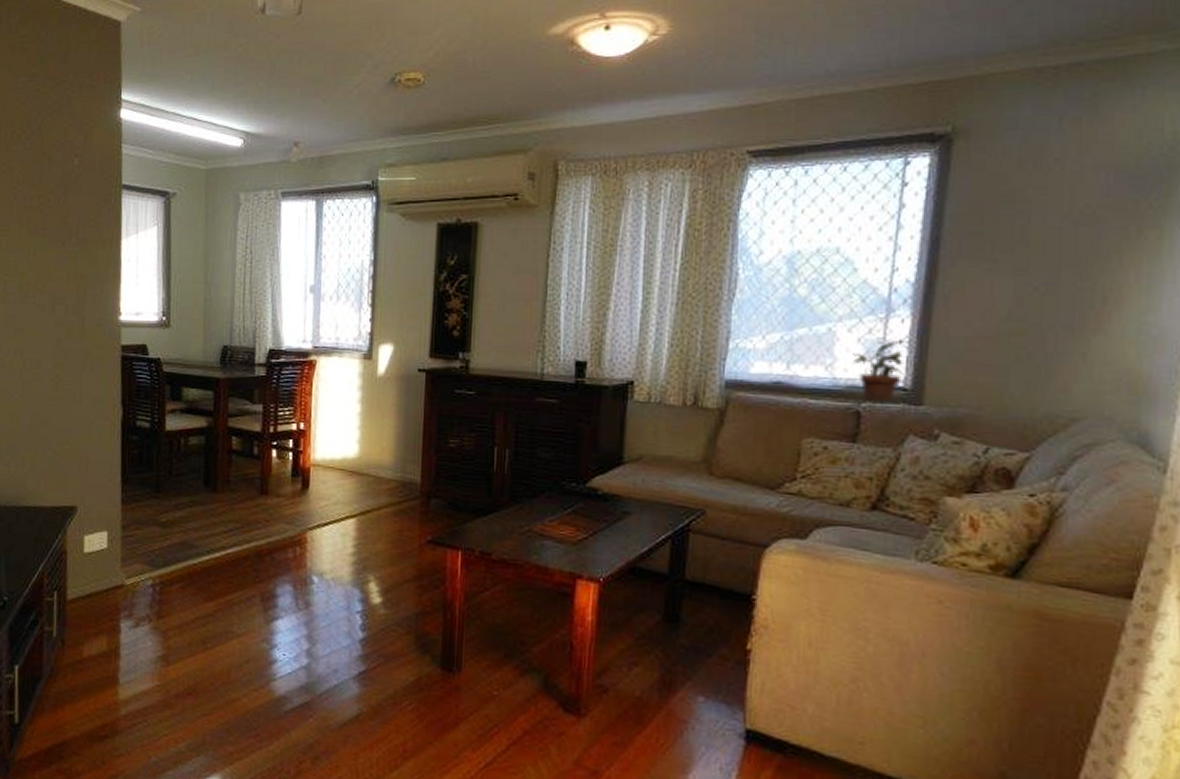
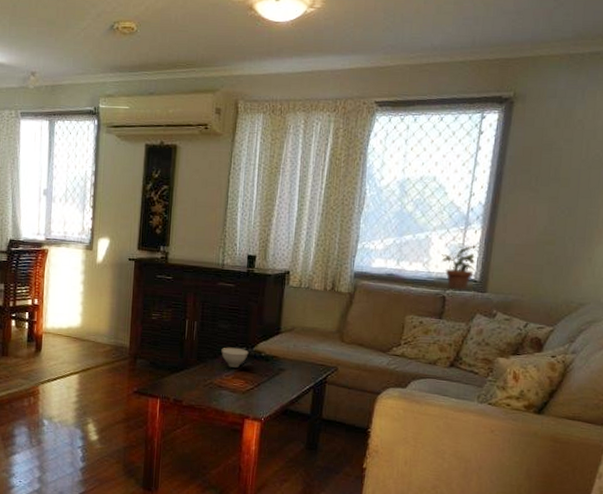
bowl: none [542,483,580,510] -> present [221,347,249,368]

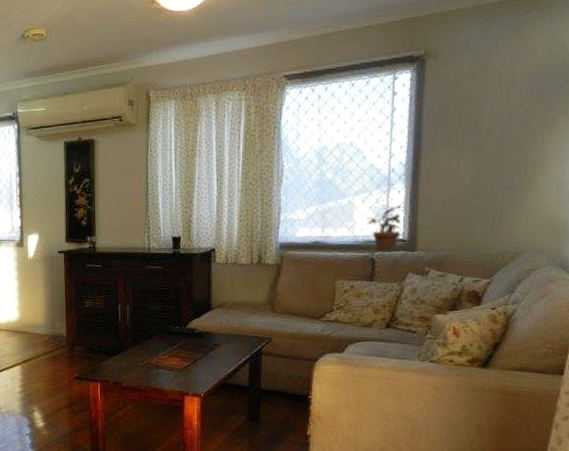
bowl: present [221,347,249,368] -> none [155,327,182,347]

